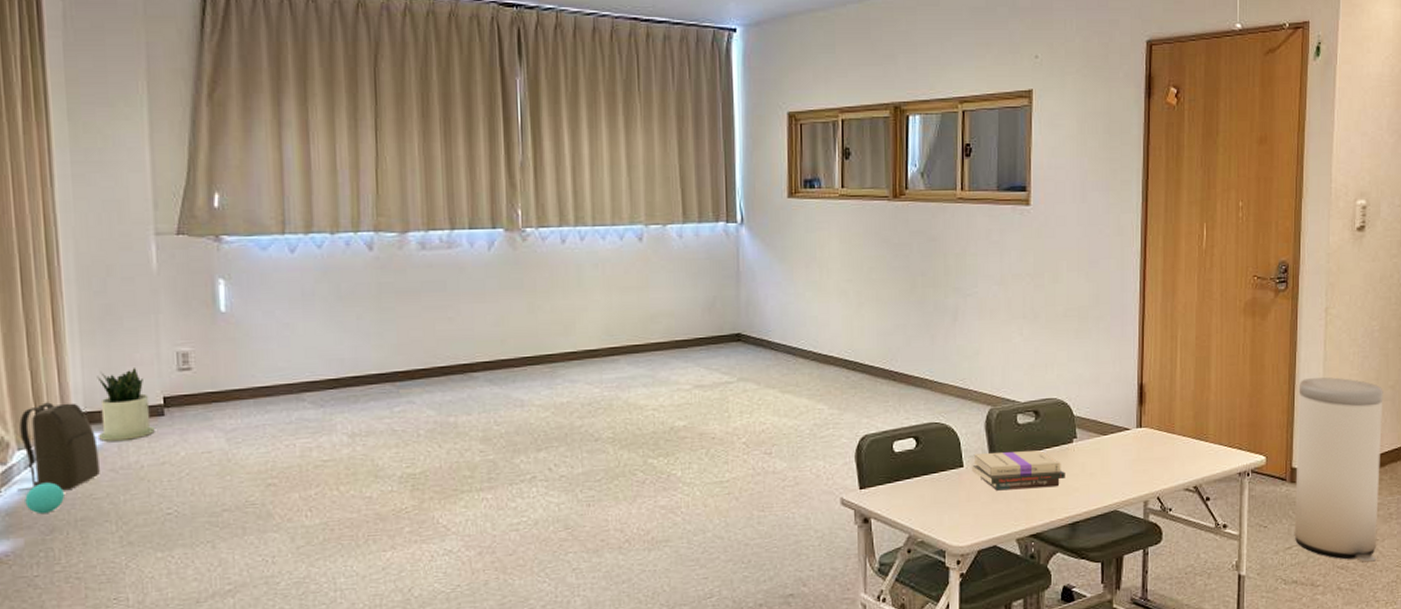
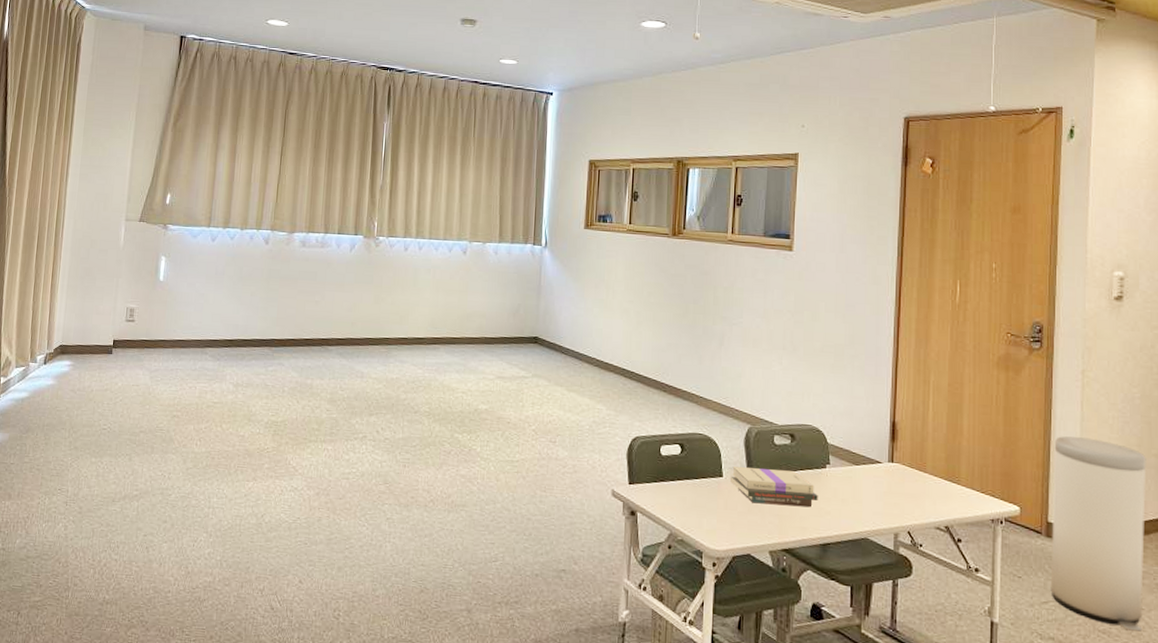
backpack: present [17,402,100,492] -> none [10,335,66,402]
ball: present [25,482,64,515] -> none [14,394,39,418]
planter: present [97,368,155,442] -> none [67,316,104,370]

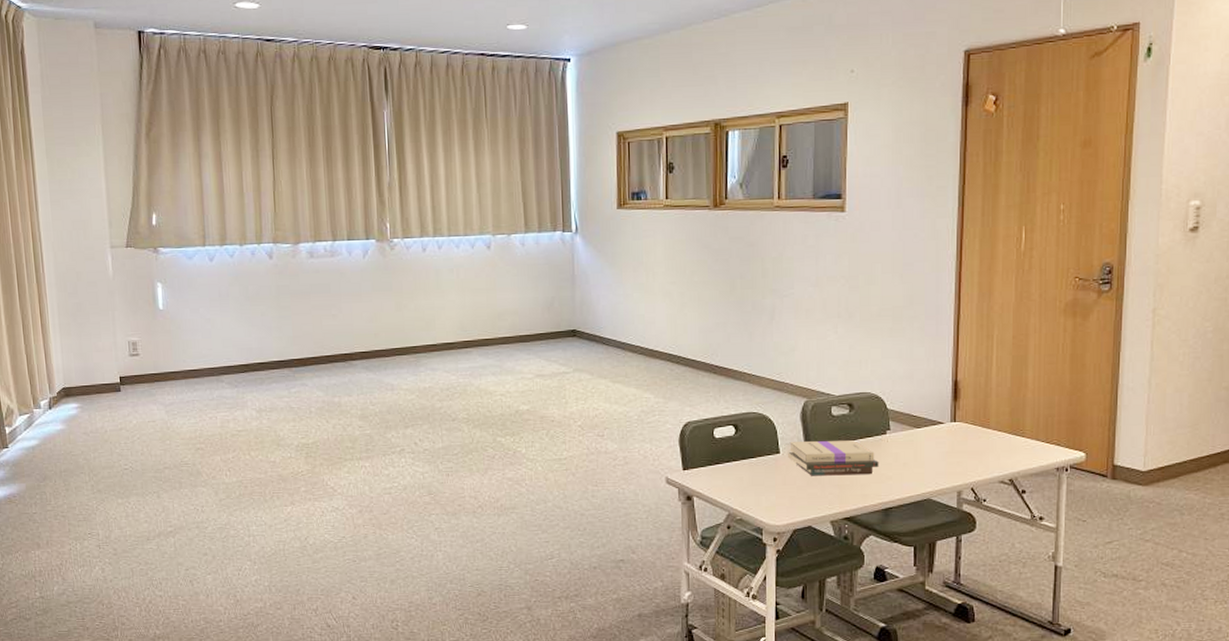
pedal bin: present [1050,436,1147,632] -> none [1115,377,1217,560]

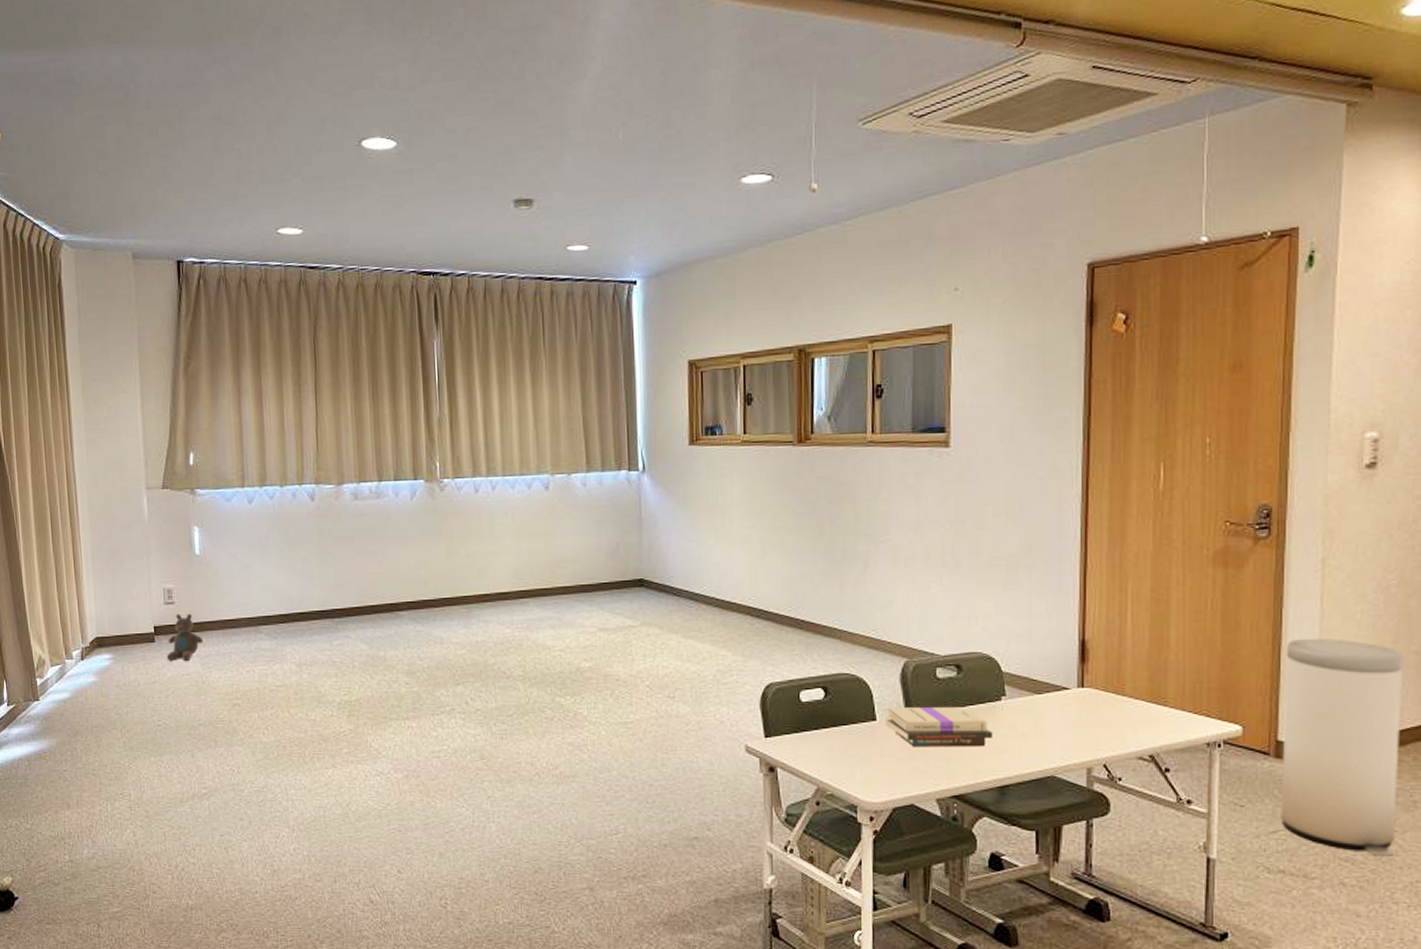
stuffed animal: none [133,364,168,409] -> present [167,613,204,661]
pedal bin: none [1115,377,1217,560] -> present [1280,639,1404,856]

